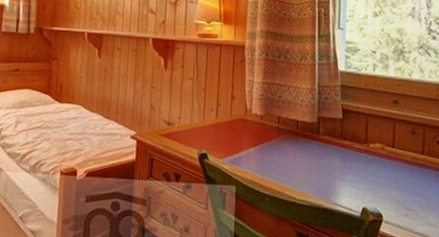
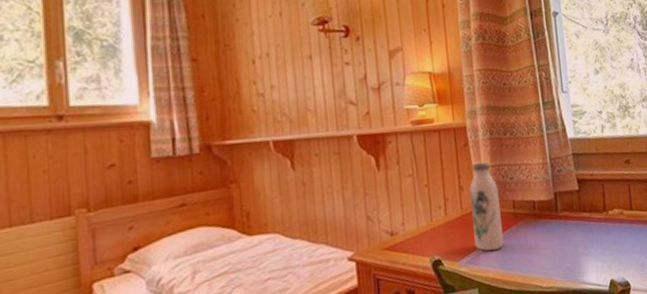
water bottle: none [238,79,266,157] -> present [469,162,504,251]

